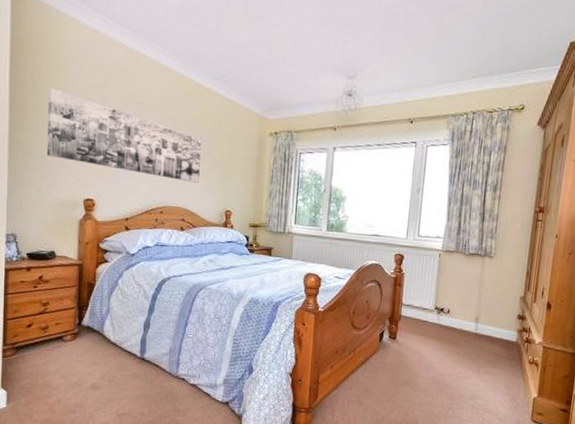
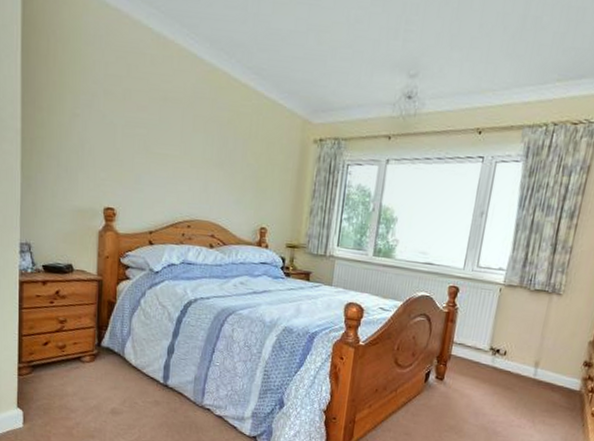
wall art: present [46,87,201,183] -> none [63,77,236,195]

